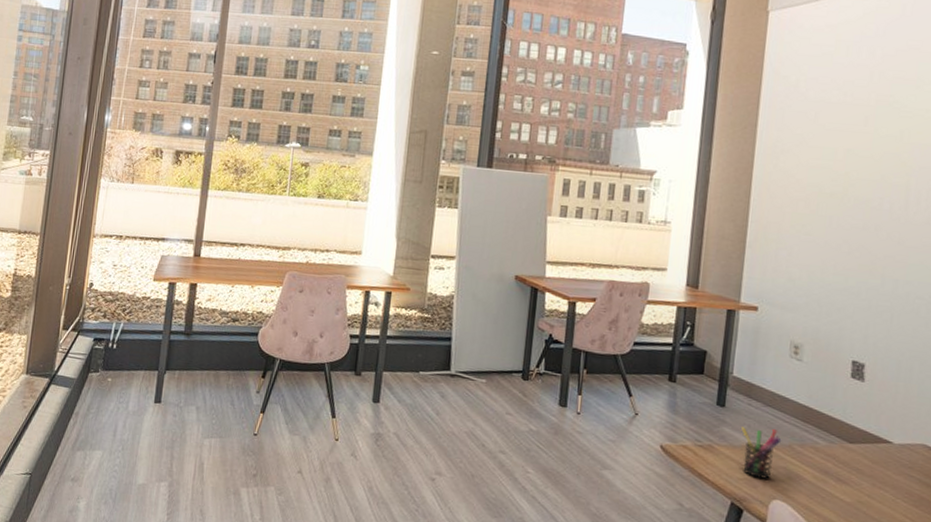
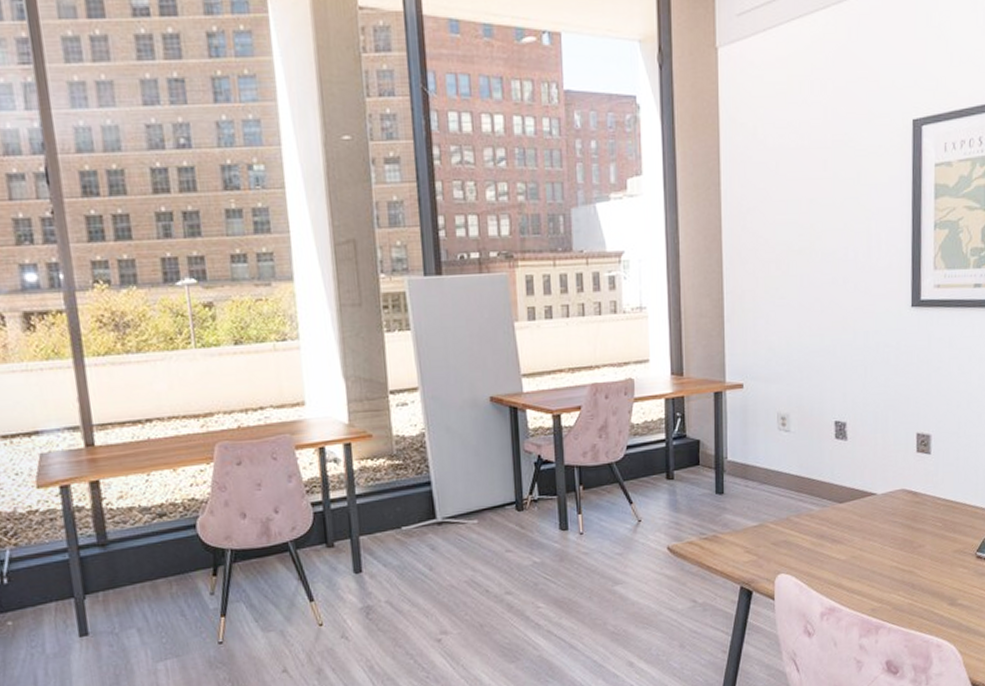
pen holder: present [741,427,782,479] -> none [742,504,780,557]

